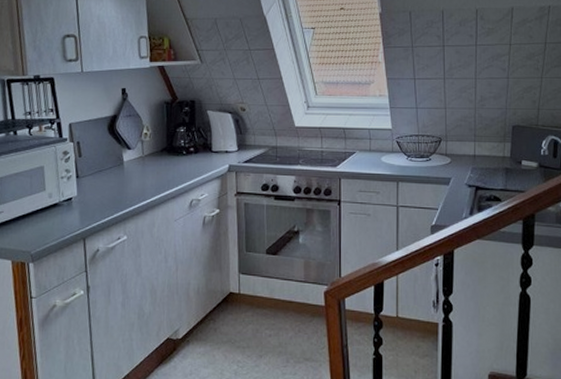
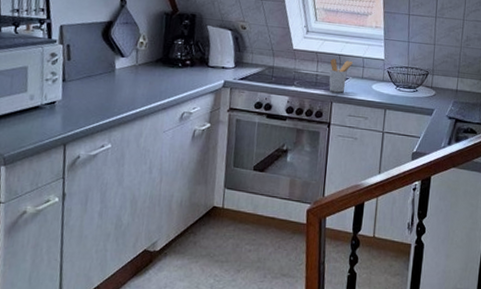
utensil holder: none [335,133,360,168] -> present [329,58,354,93]

